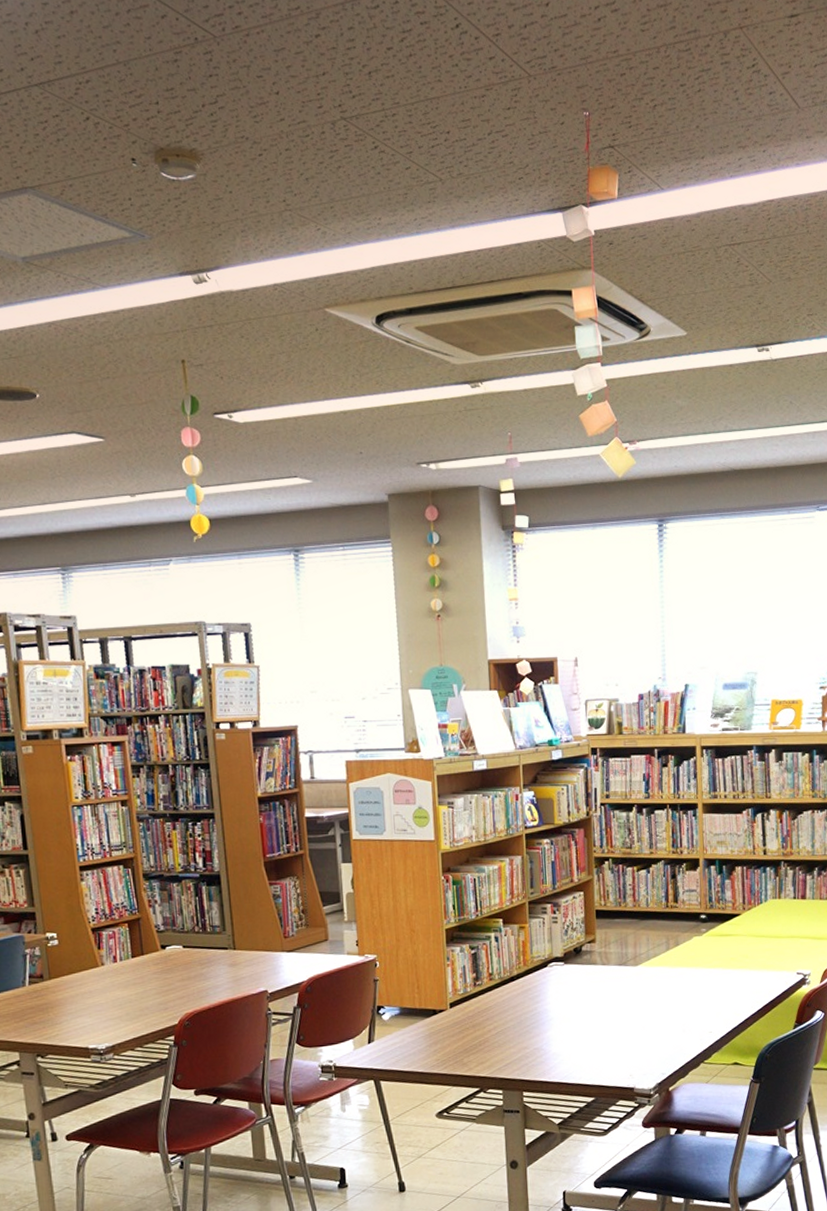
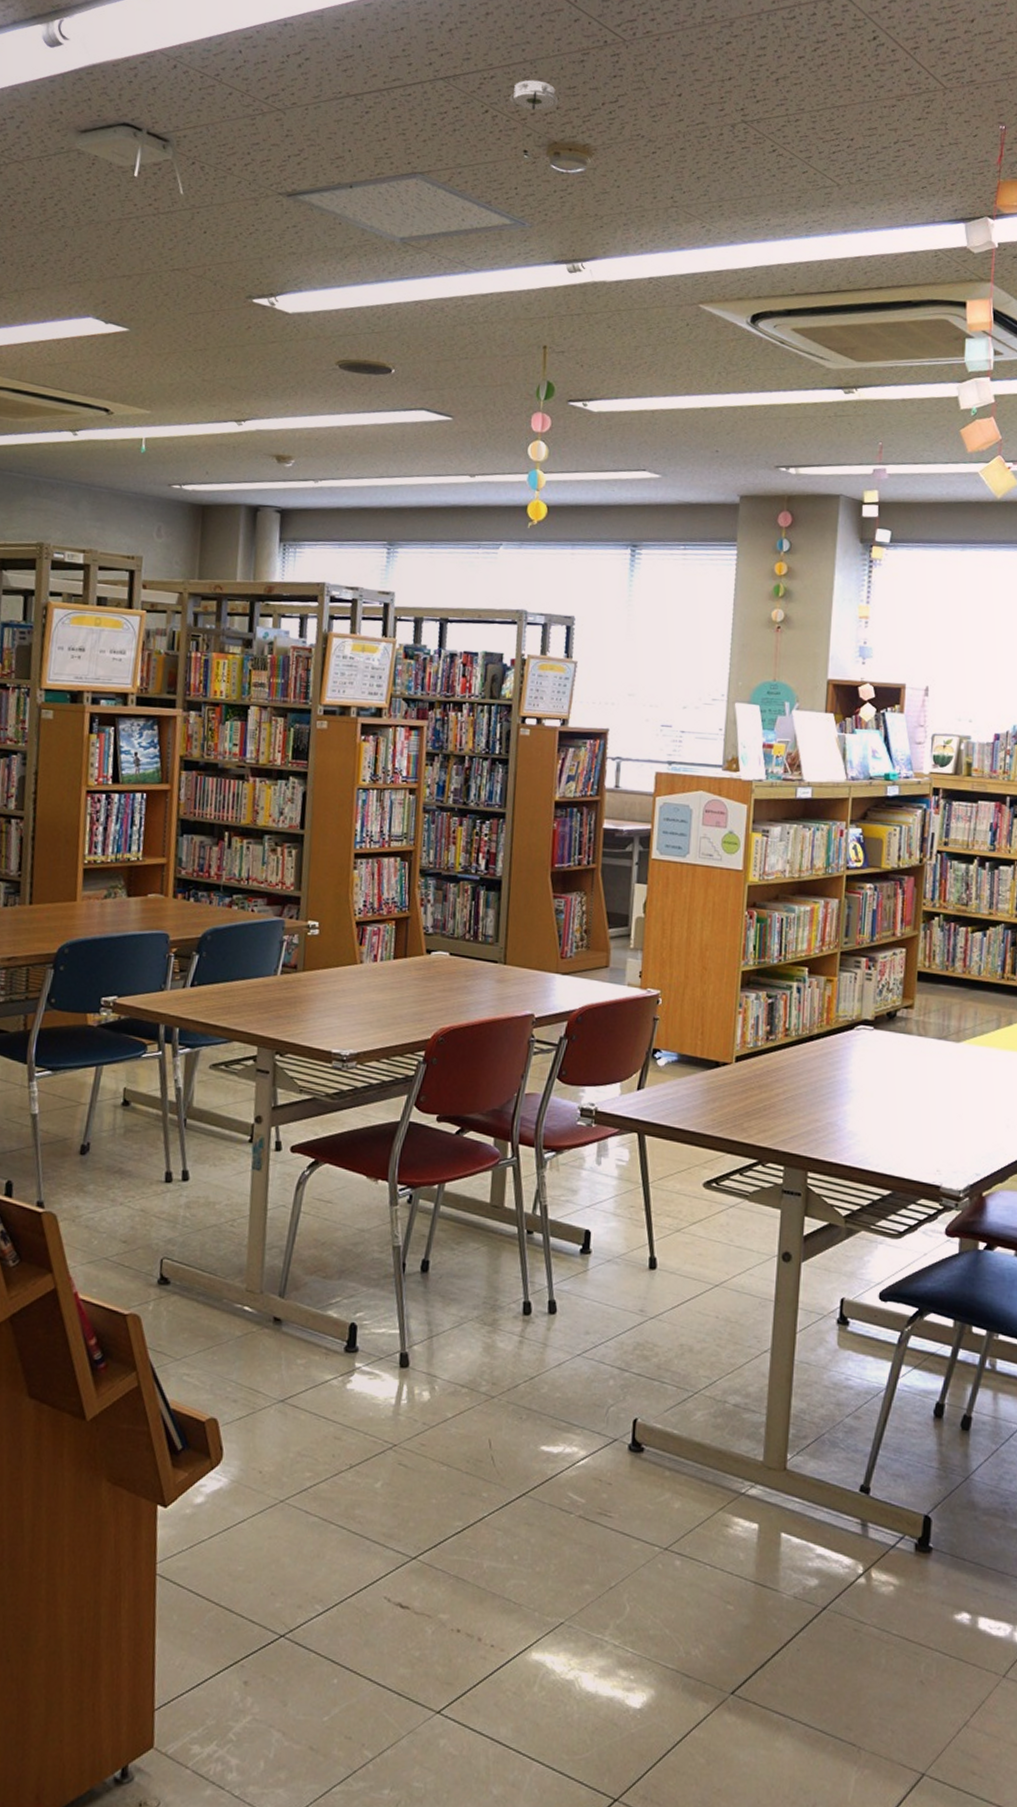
smoke detector: none [107,82,159,115] -> present [506,79,559,110]

